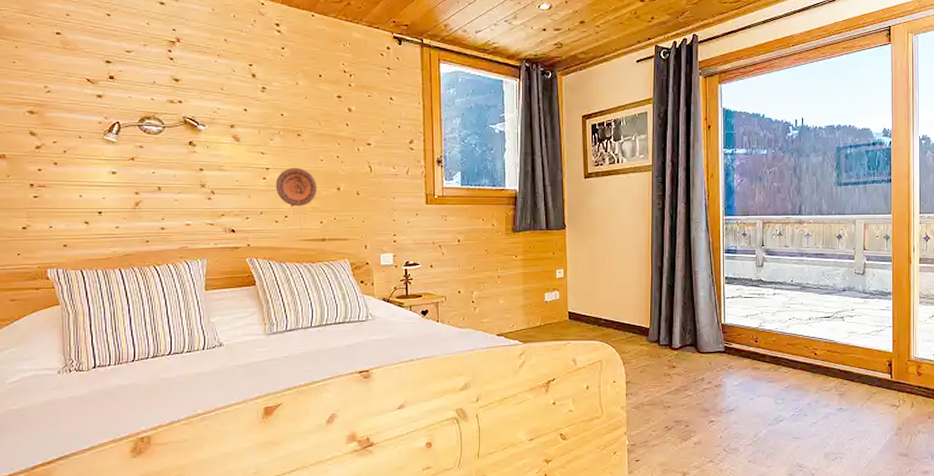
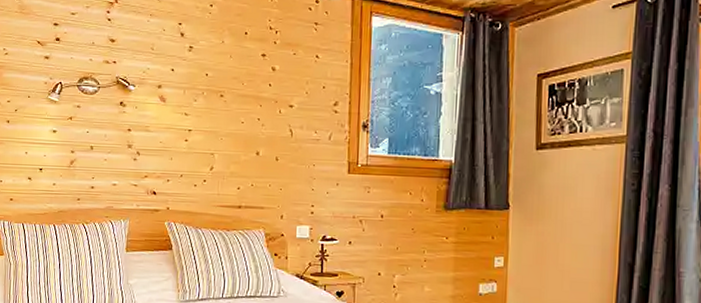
decorative plate: present [275,167,317,207] -> none [196,129,236,171]

